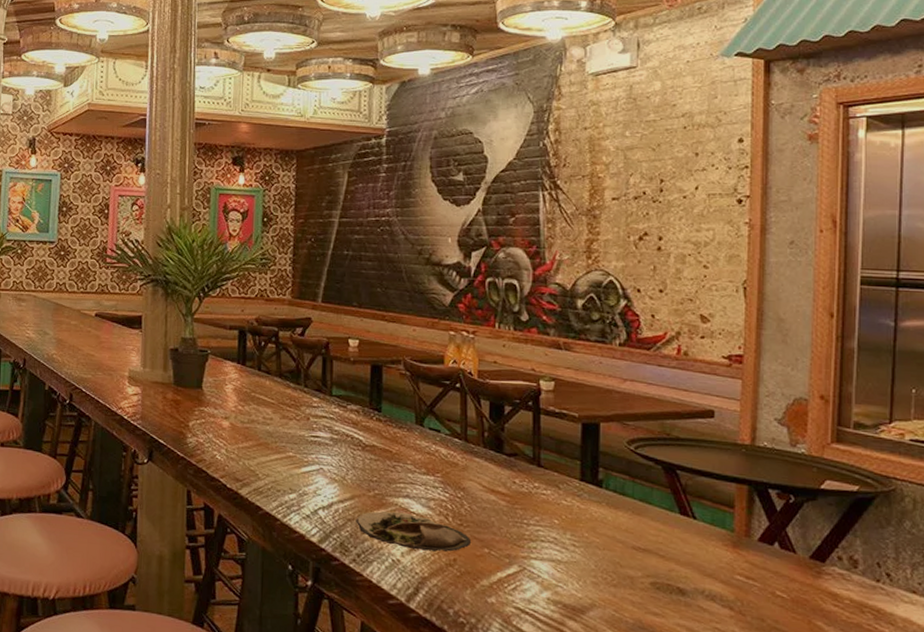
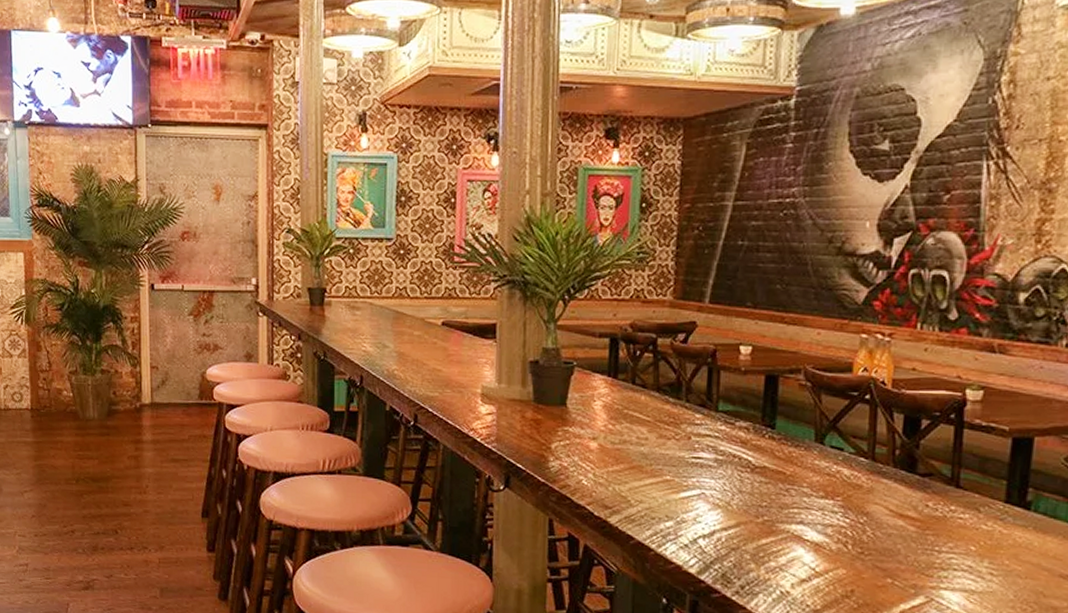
taco: present [356,511,472,552] -> none [740,539,873,582]

